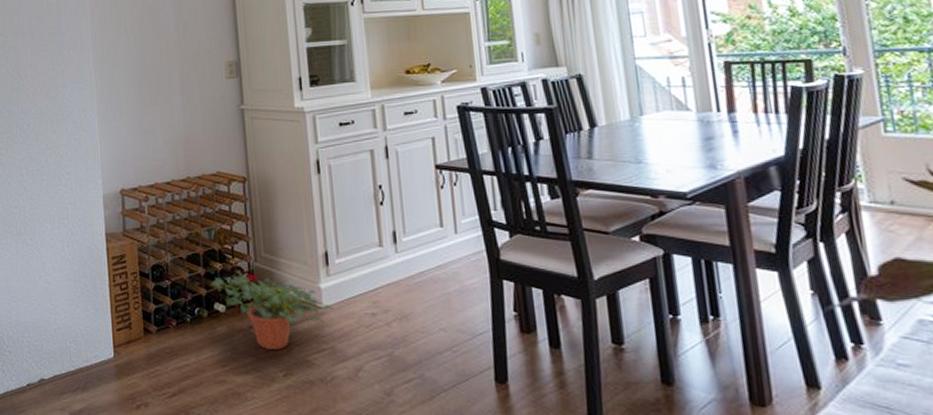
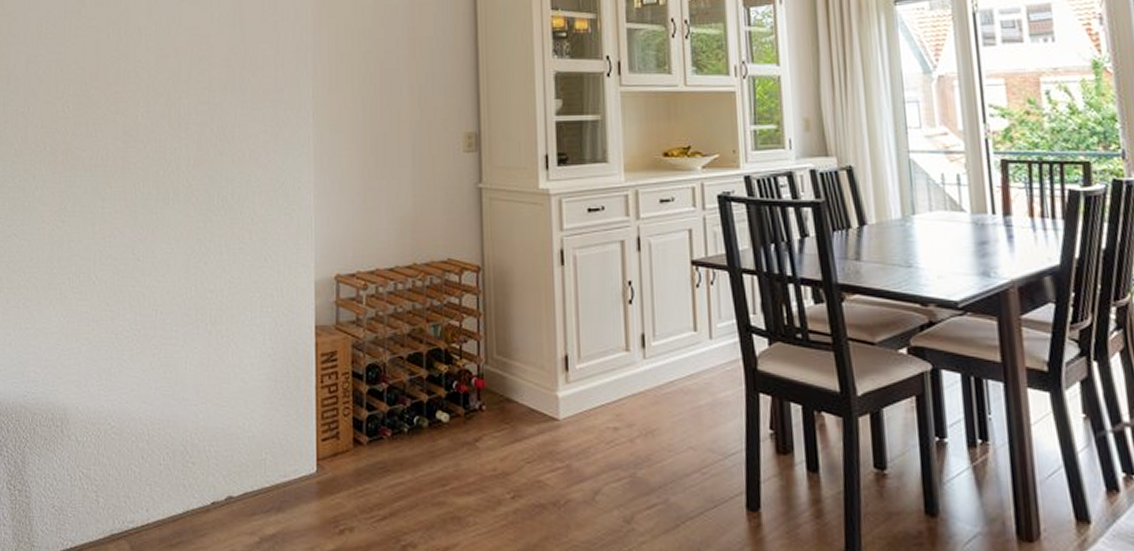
potted plant: present [210,269,334,350] -> none [433,373,572,467]

